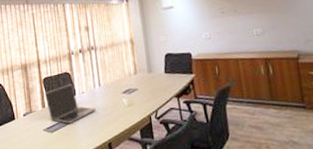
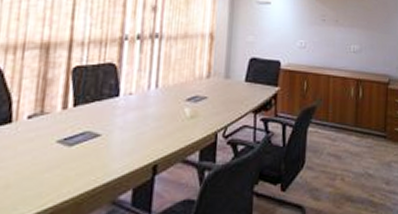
laptop: present [44,84,96,124] -> none [70,80,144,135]

